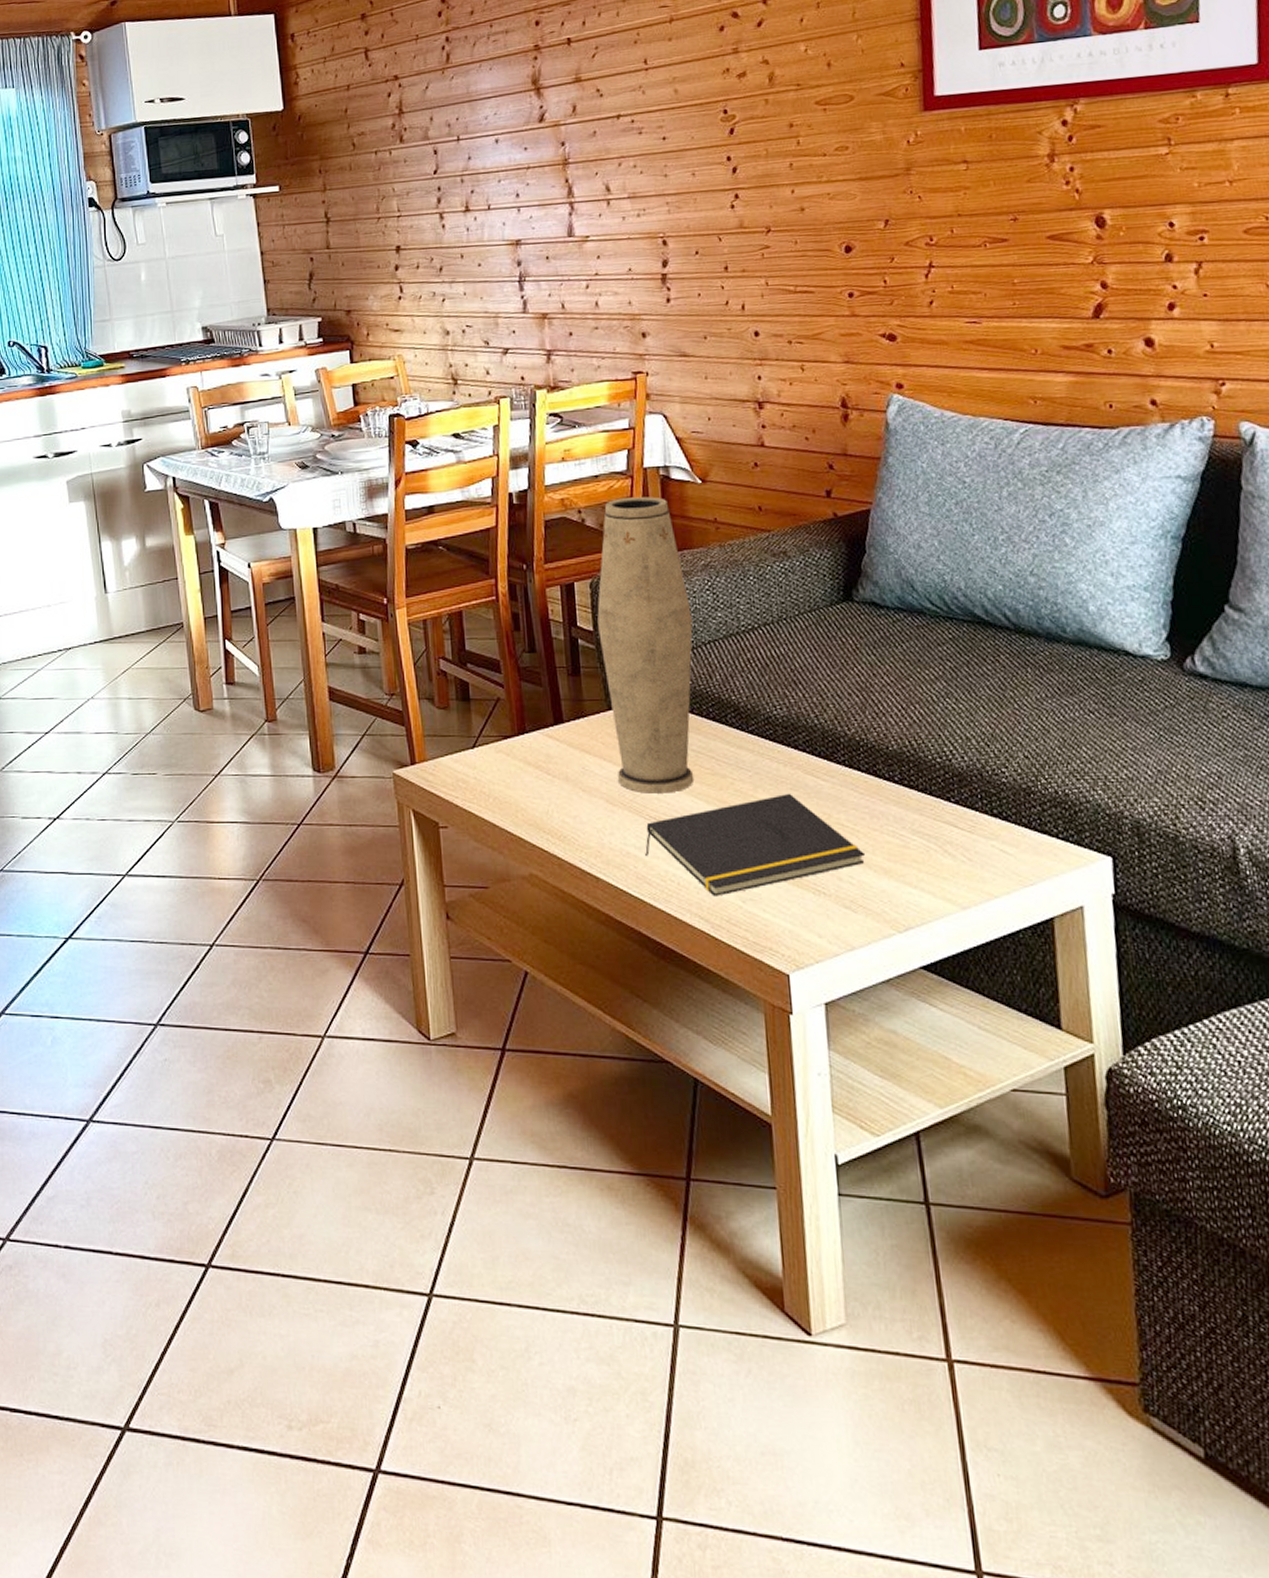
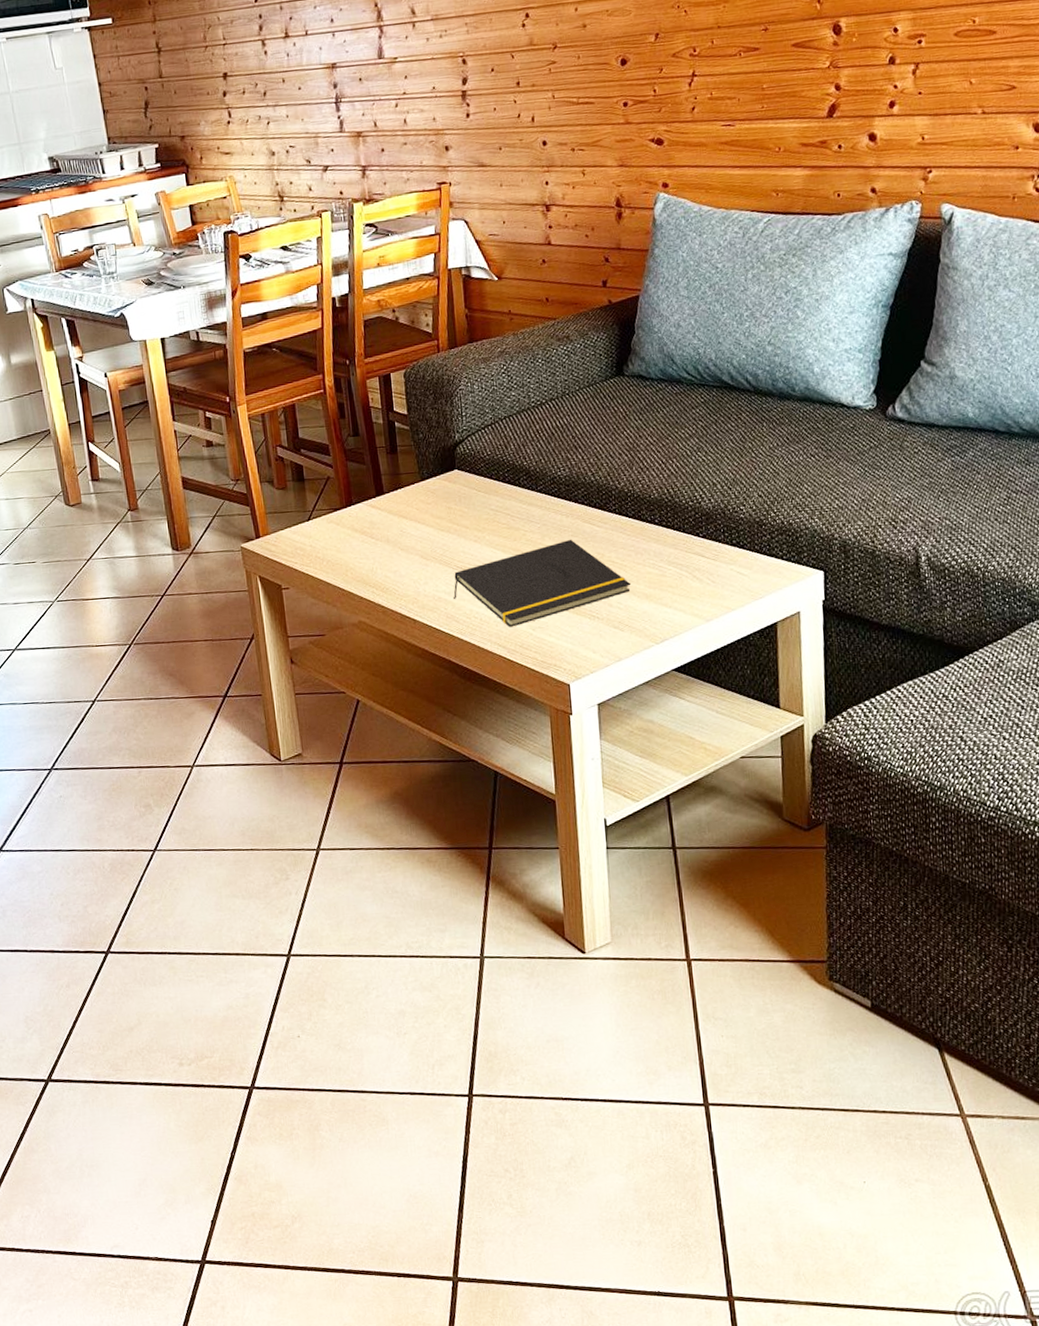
vase: present [597,496,695,794] -> none [410,294,493,548]

